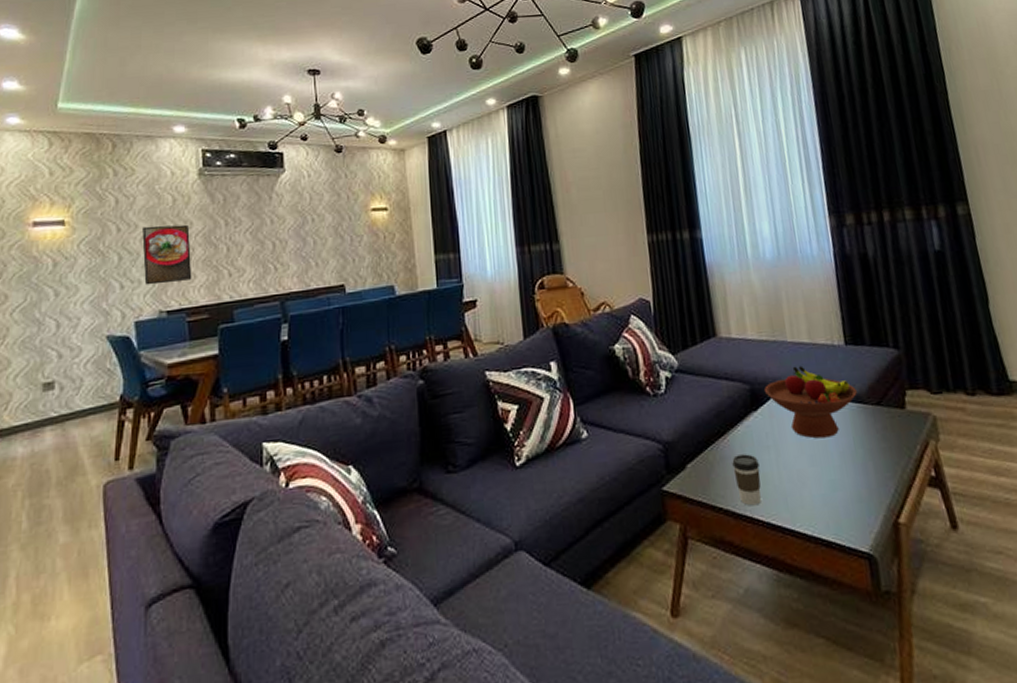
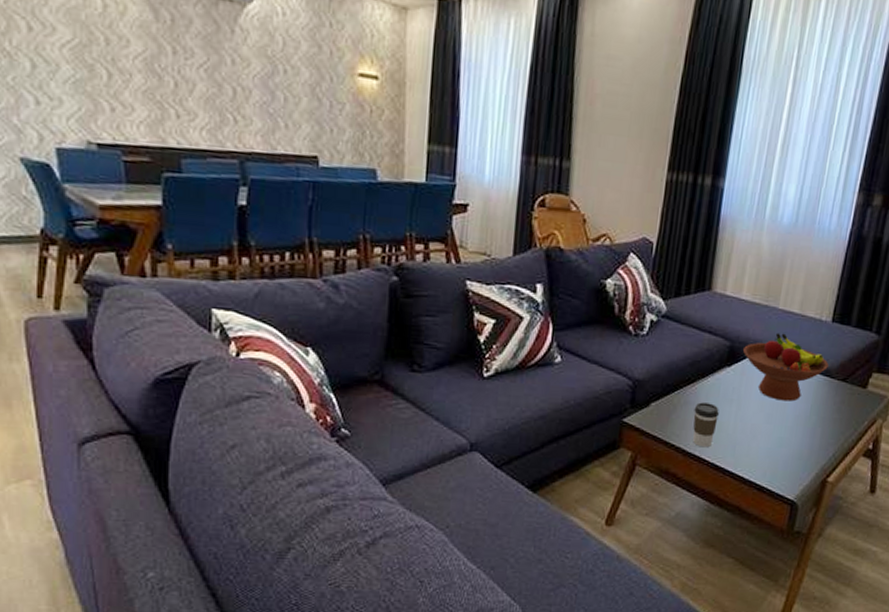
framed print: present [142,224,192,285] -> none [63,31,129,112]

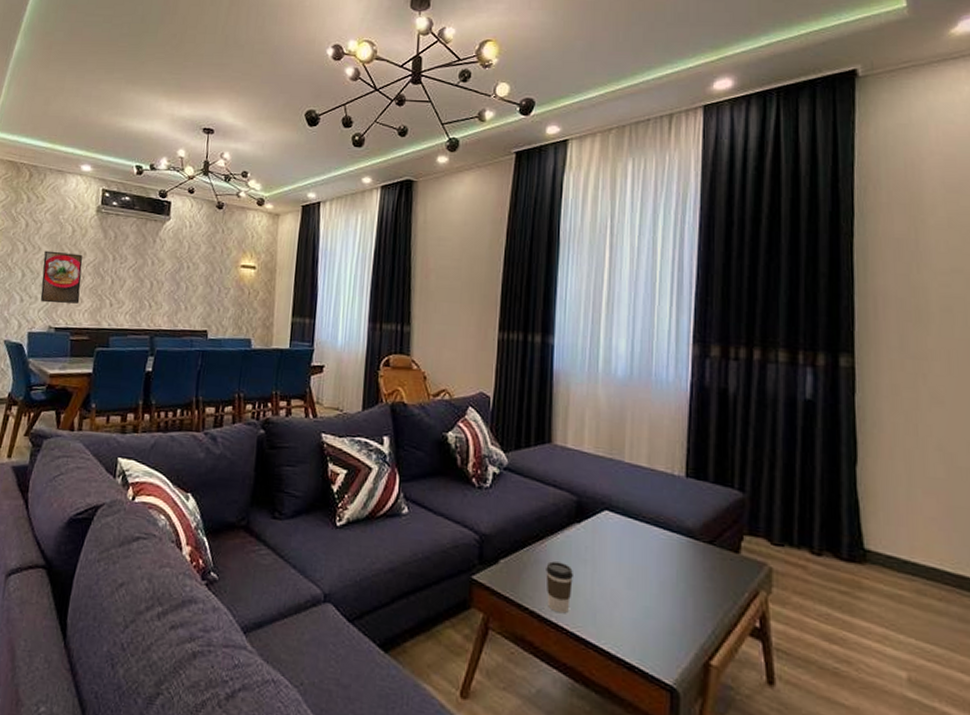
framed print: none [63,31,129,112] -> present [40,250,83,304]
fruit bowl: present [743,333,829,402] -> none [592,487,690,565]

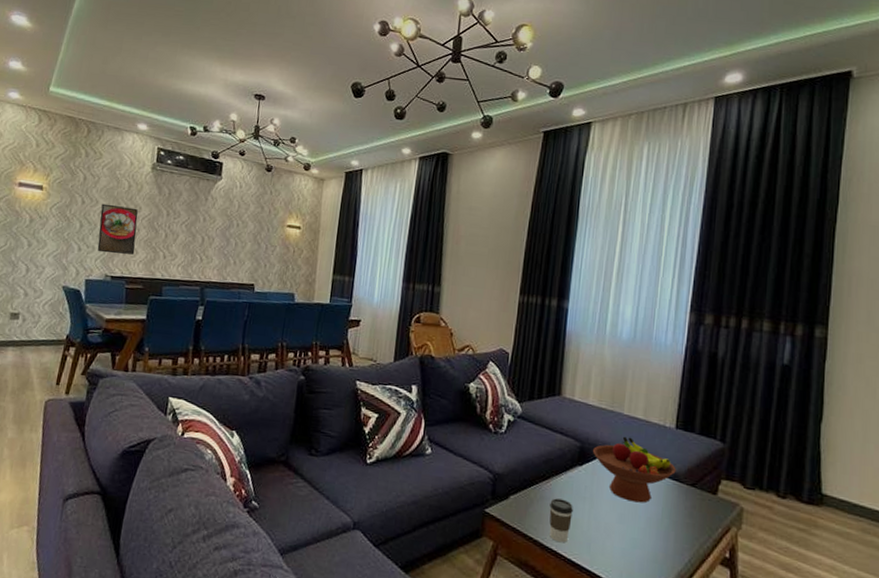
fruit bowl: none [592,487,690,565] -> present [593,436,676,503]

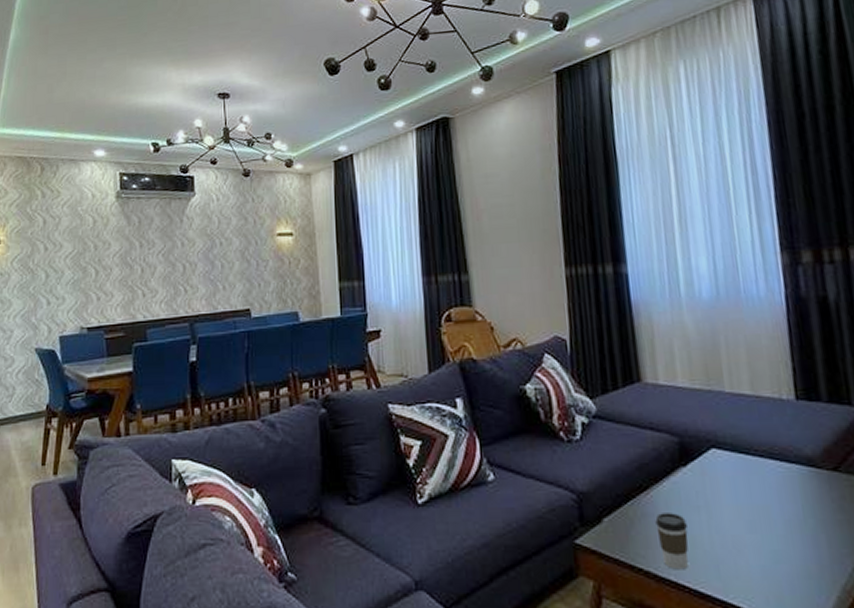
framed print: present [97,203,138,255] -> none [66,245,110,302]
fruit bowl: present [593,436,676,503] -> none [696,420,809,503]

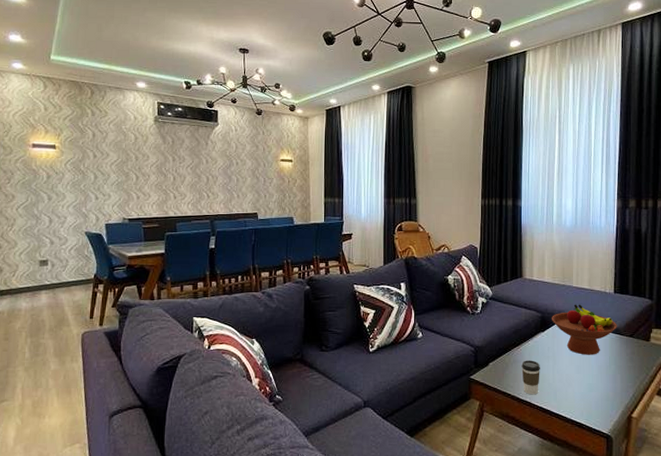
fruit bowl: none [696,420,809,503] -> present [552,304,617,355]

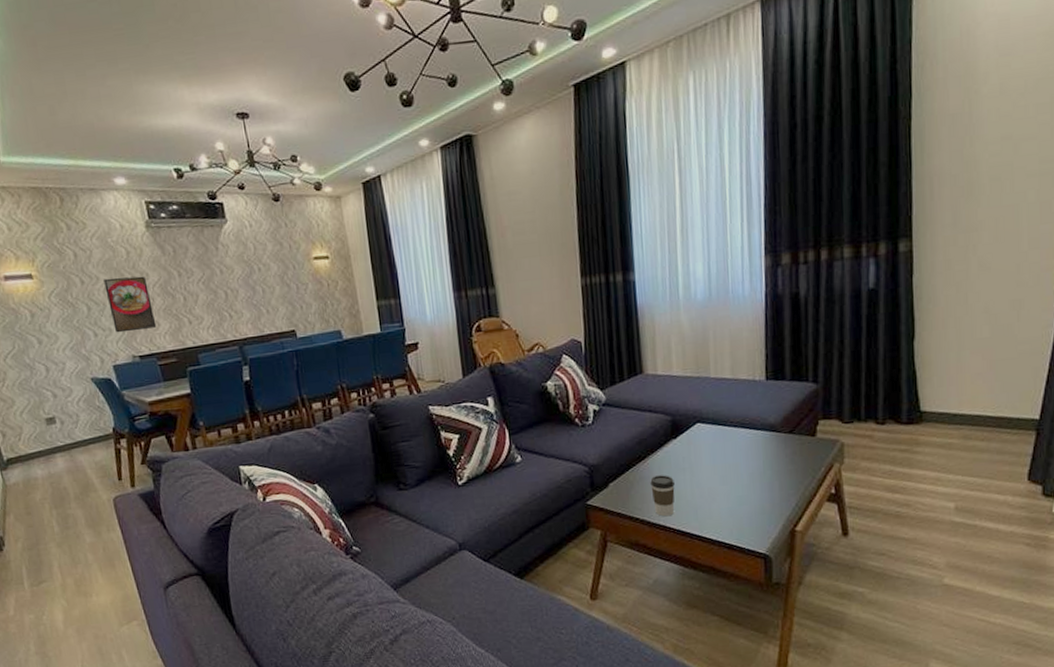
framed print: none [112,156,148,199] -> present [103,276,157,333]
fruit bowl: present [552,304,617,355] -> none [685,399,772,462]

